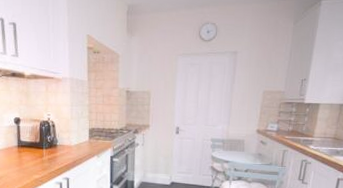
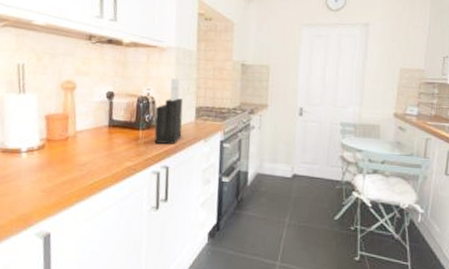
knife block: none [55,104,79,160] -> present [154,78,183,144]

